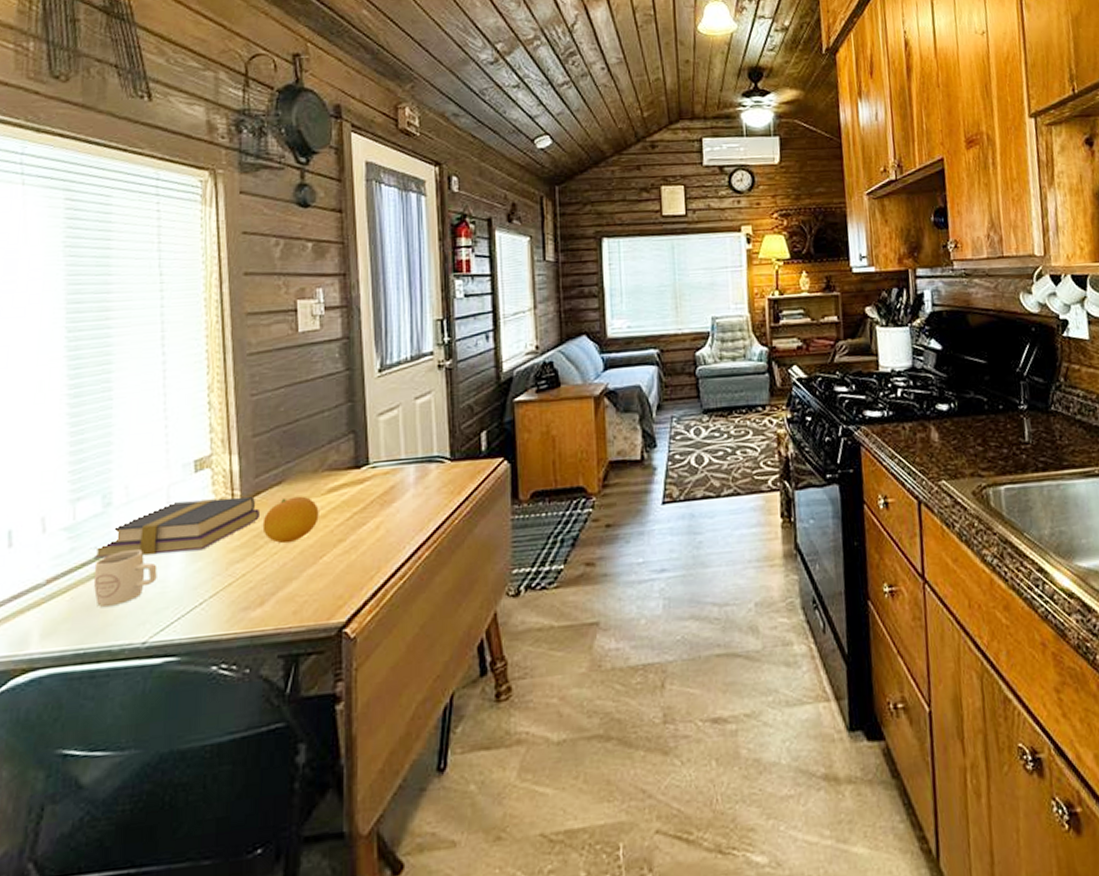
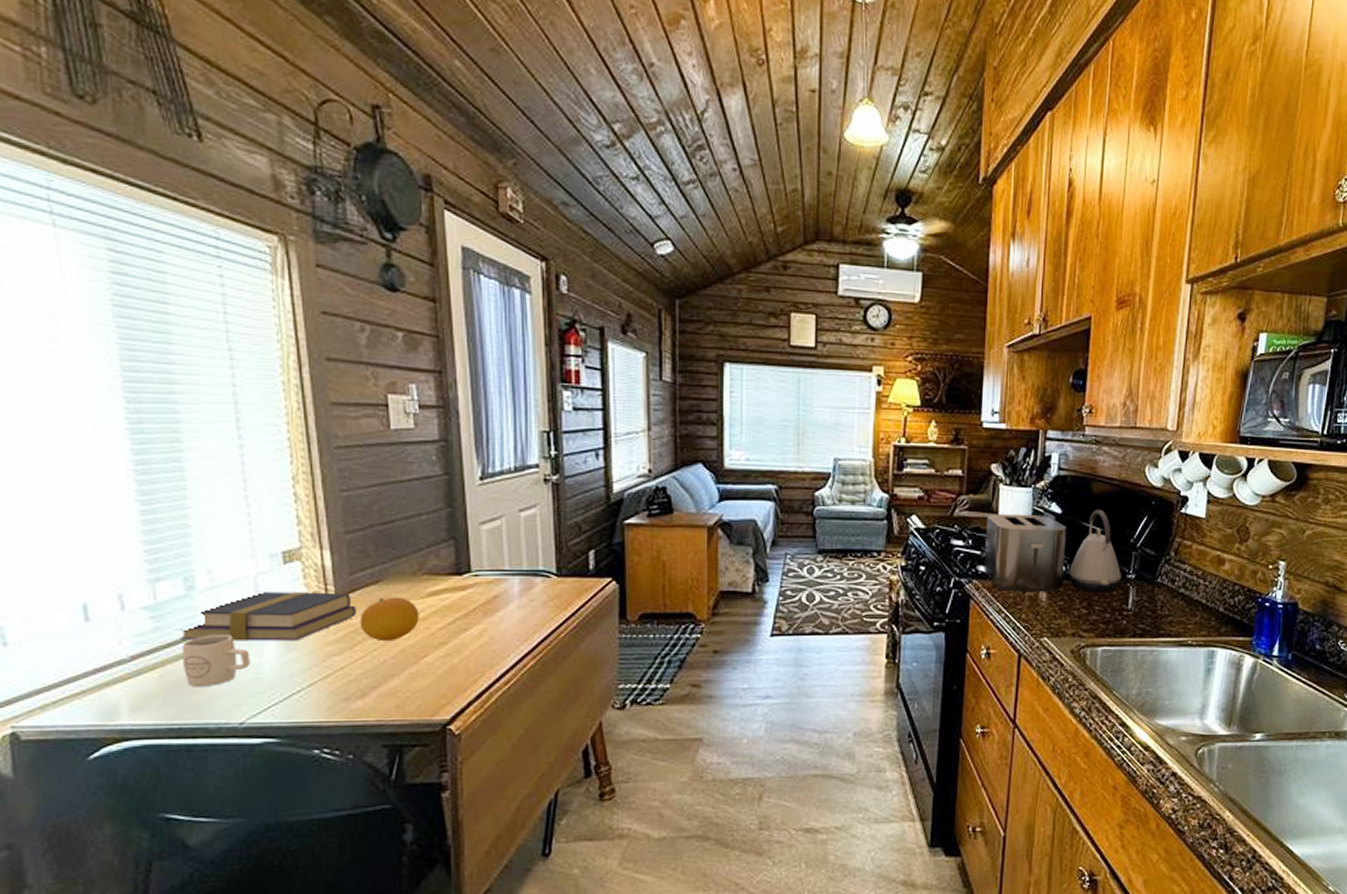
toaster: none [867,353,954,435] -> present [983,513,1067,592]
kettle: none [957,341,1013,429] -> present [1069,509,1121,594]

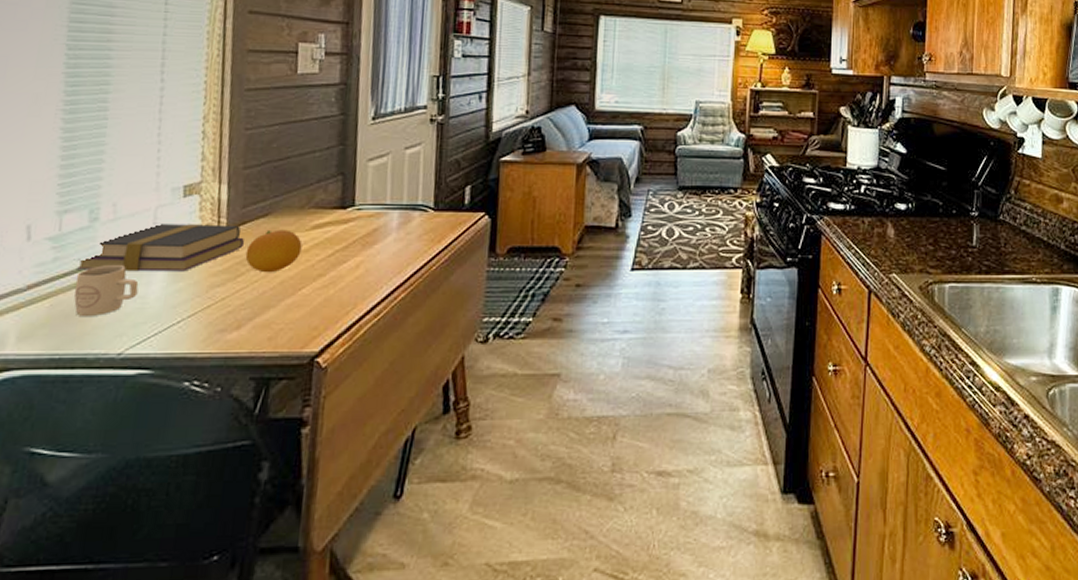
toaster: present [983,513,1067,592] -> none [834,153,912,229]
kettle: present [1069,509,1121,594] -> none [915,149,965,230]

